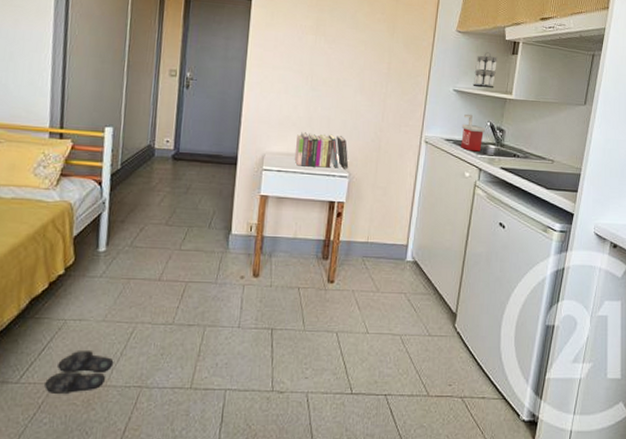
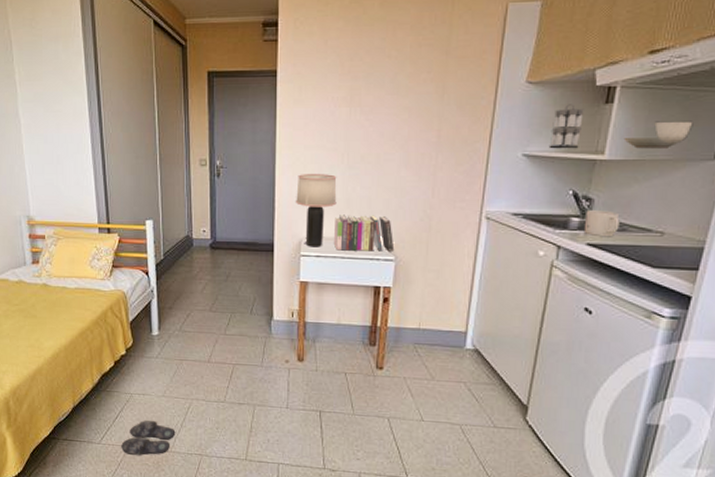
table lamp: none [262,92,301,162] -> present [296,174,337,247]
soap dispenser: present [461,114,485,152] -> none [533,182,566,226]
mug: none [498,139,524,163] -> present [583,210,620,237]
bowl: none [525,72,570,94] -> present [623,121,693,149]

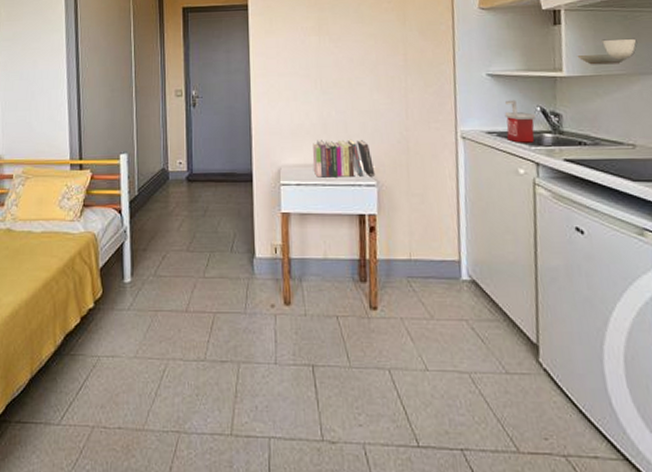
slippers: present [121,420,176,455] -> none [85,390,149,437]
table lamp: present [296,174,337,247] -> none [272,100,313,175]
soap dispenser: none [533,182,566,226] -> present [504,99,535,143]
spice rack: present [550,104,584,149] -> none [509,26,538,68]
mug: present [583,210,620,237] -> none [556,125,592,152]

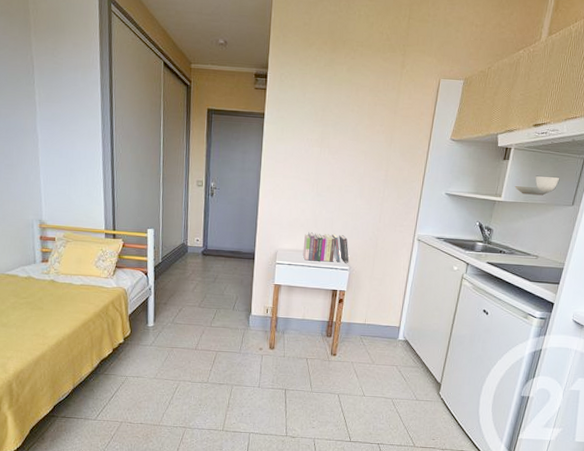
soap dispenser: present [504,99,535,143] -> none [451,215,474,248]

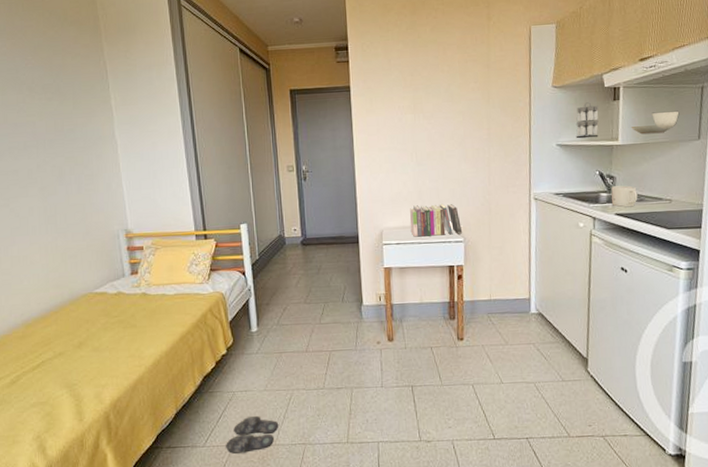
slippers: none [115,399,164,429] -> present [226,416,279,454]
spice rack: none [465,158,489,192] -> present [576,102,599,139]
mug: none [485,237,510,258] -> present [611,185,638,208]

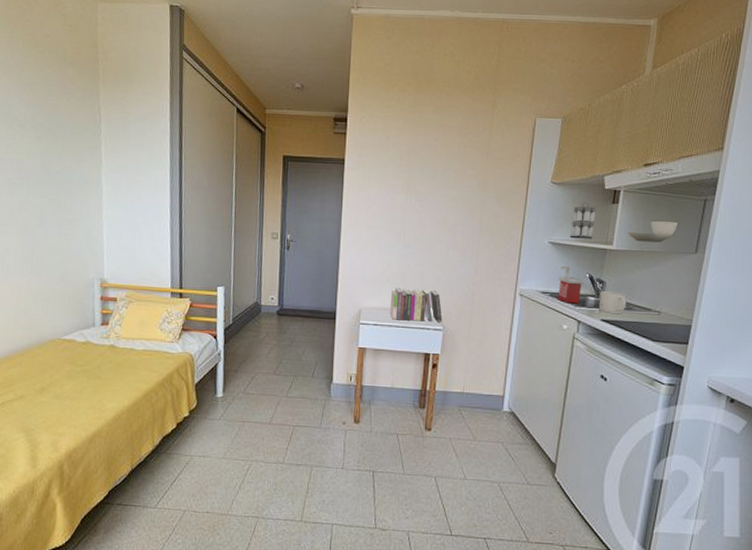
slippers: present [226,416,279,454] -> none [177,483,234,519]
soap dispenser: none [569,165,594,202] -> present [558,266,583,304]

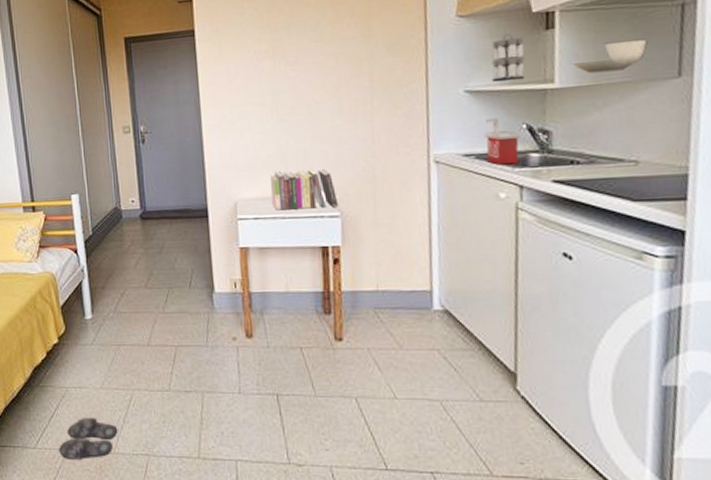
slippers: none [177,483,234,519] -> present [59,418,118,459]
mug: present [598,291,626,315] -> none [545,142,586,172]

